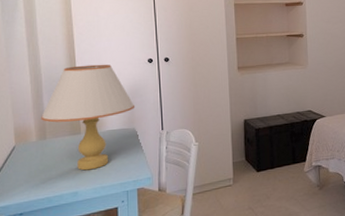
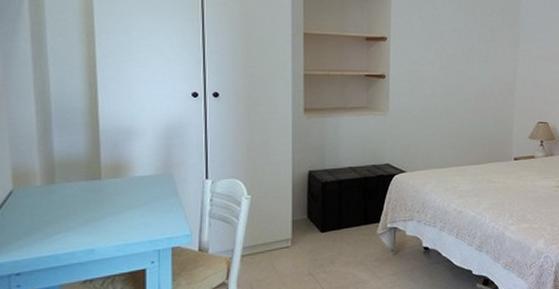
table lamp: present [41,64,136,171] -> none [49,95,174,224]

